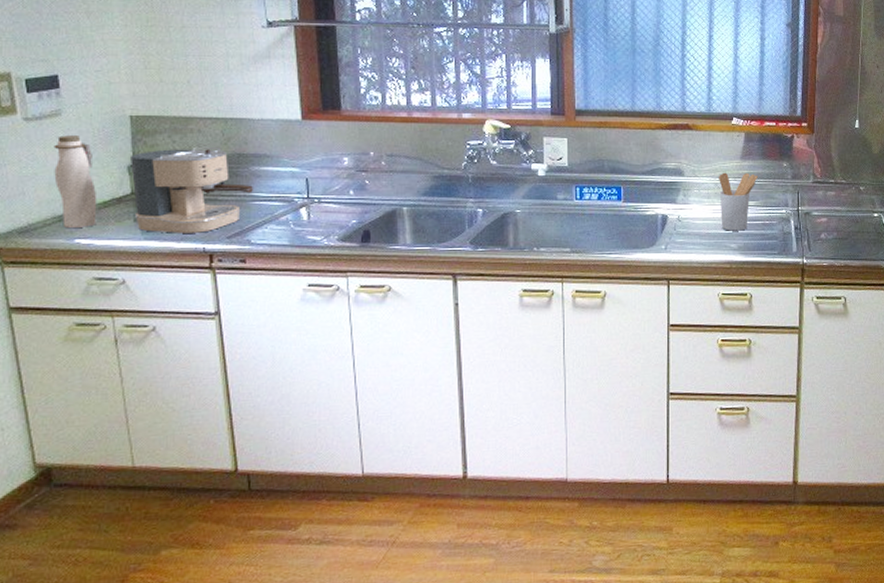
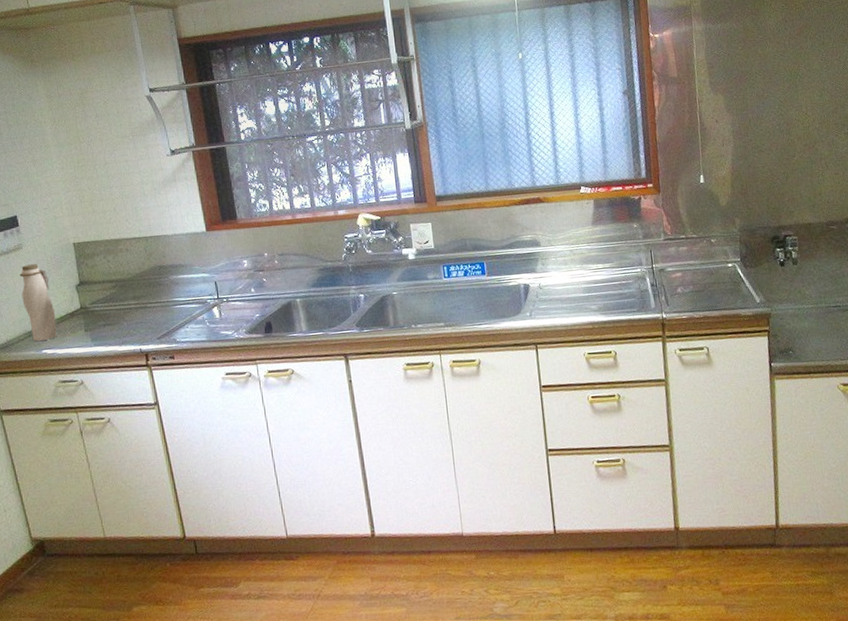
coffee maker: present [130,146,253,233] -> none [77,262,174,339]
utensil holder: present [719,172,758,231] -> none [573,237,611,294]

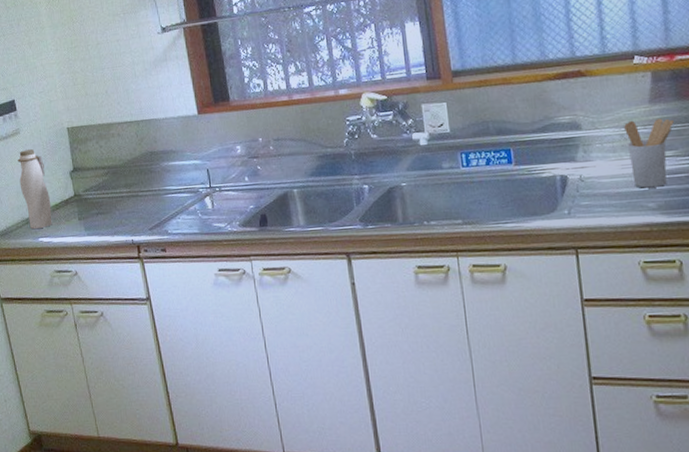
utensil holder: none [573,237,611,294] -> present [624,118,674,188]

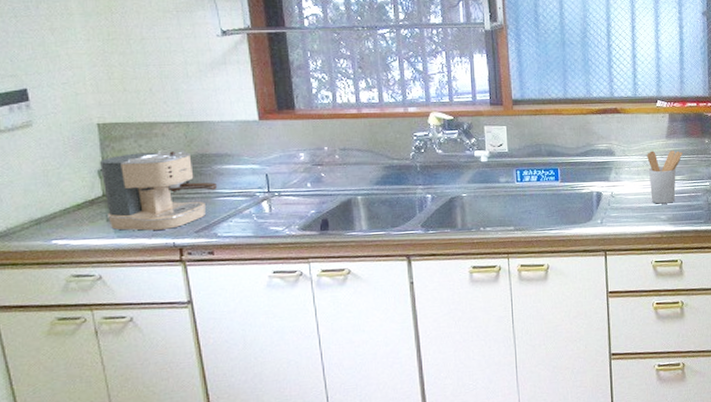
water bottle: present [17,149,52,230] -> none [27,144,72,231]
coffee maker: none [71,147,165,229] -> present [100,148,217,231]

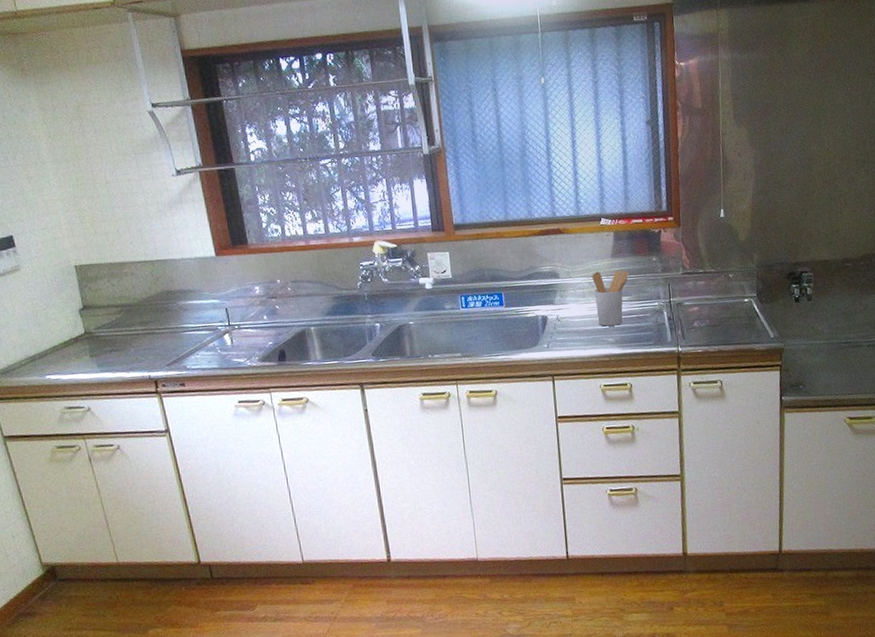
coffee maker: present [100,148,217,231] -> none [80,286,183,365]

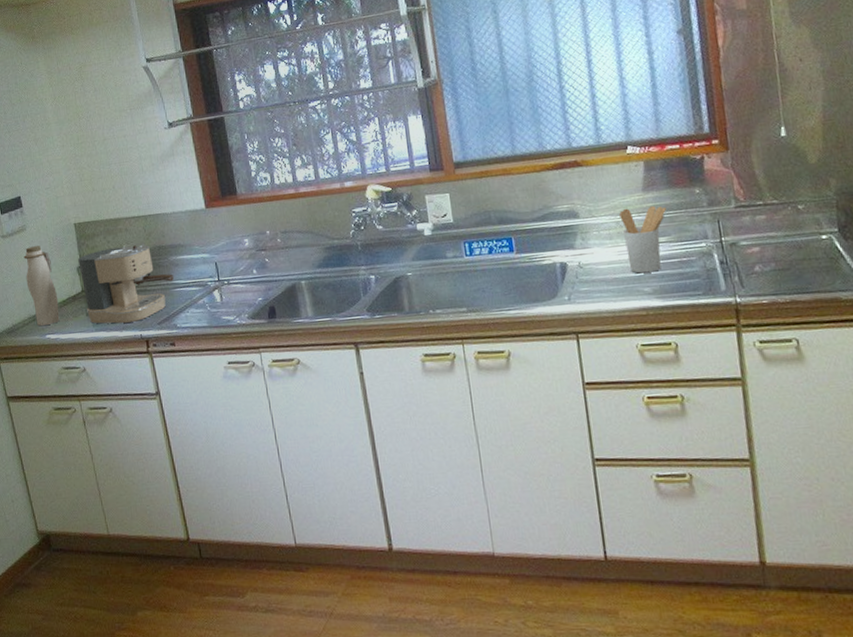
water bottle: none [18,287,61,367] -> present [23,246,60,327]
coffee maker: none [80,286,183,365] -> present [78,242,174,324]

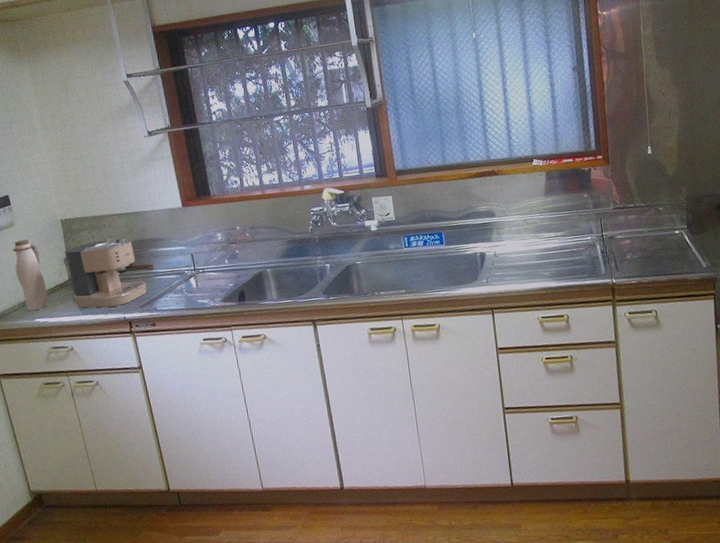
utensil holder: present [619,205,666,274] -> none [526,207,562,261]

